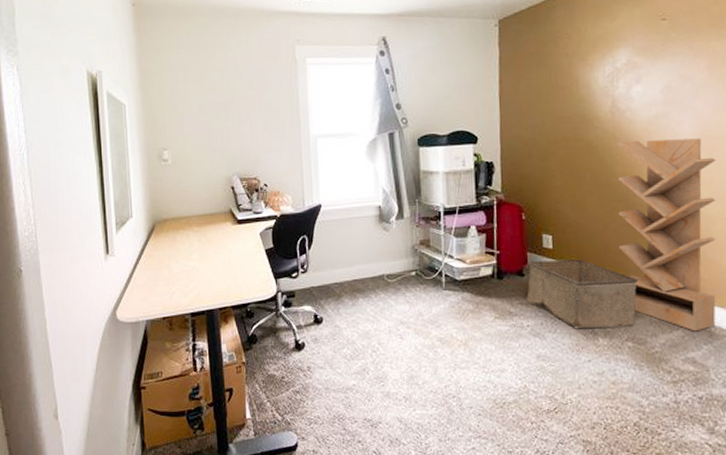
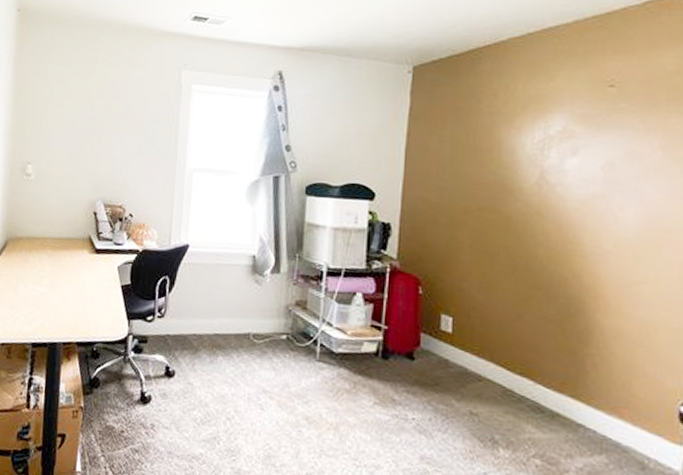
storage bin: present [526,259,639,329] -> none [415,344,555,441]
bookshelf: present [618,138,717,332] -> none [533,220,667,461]

